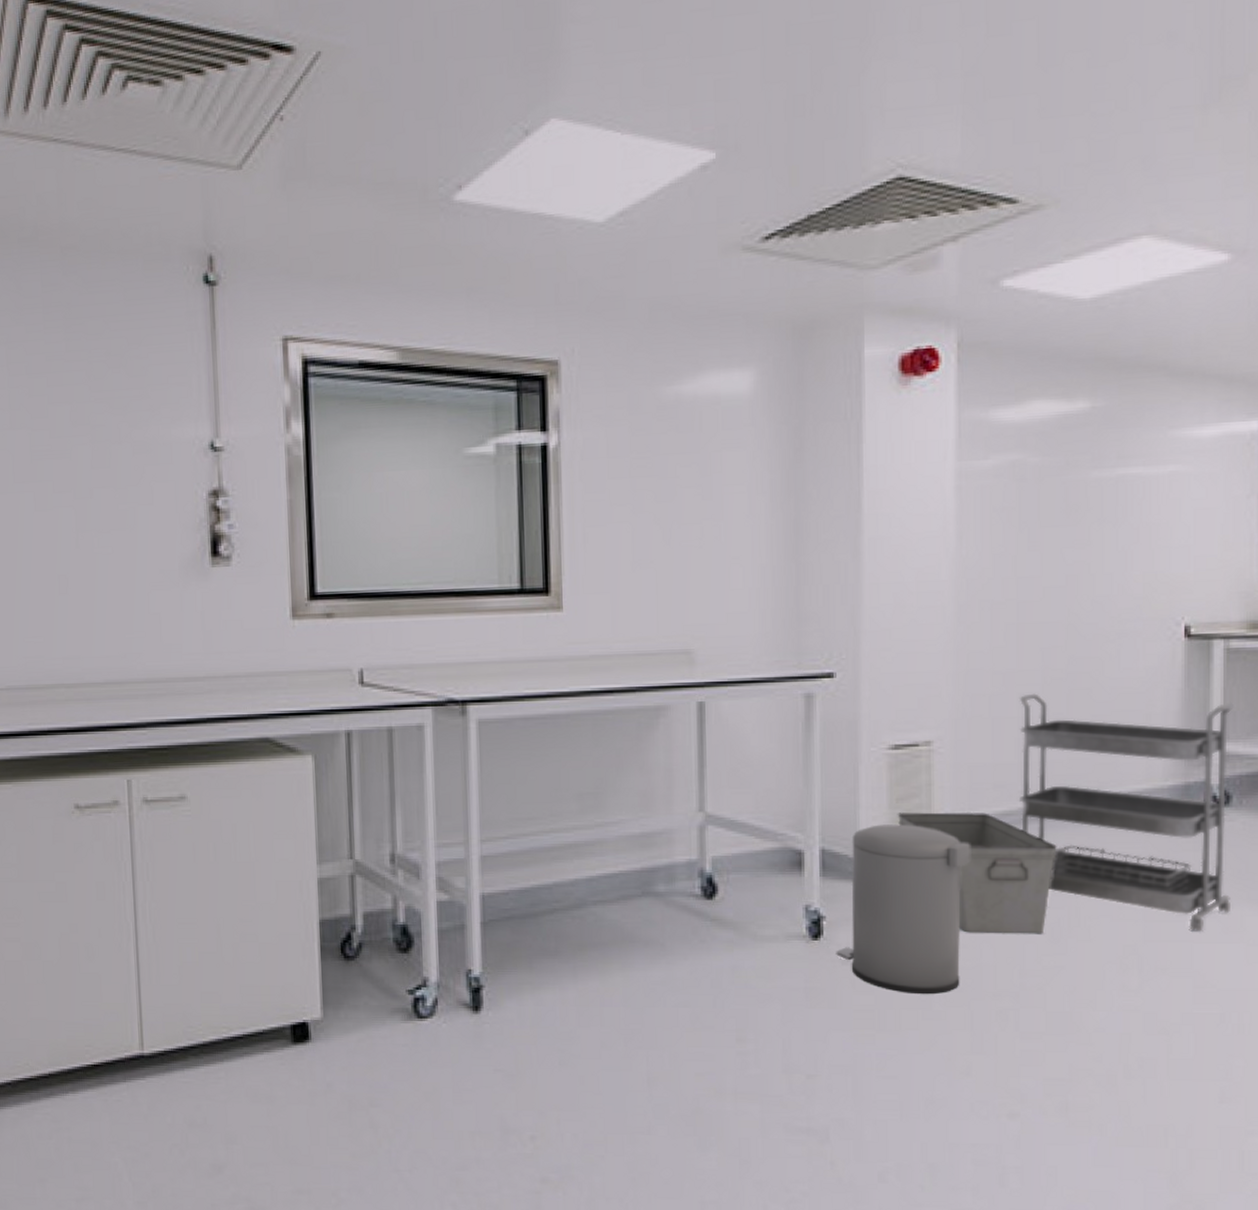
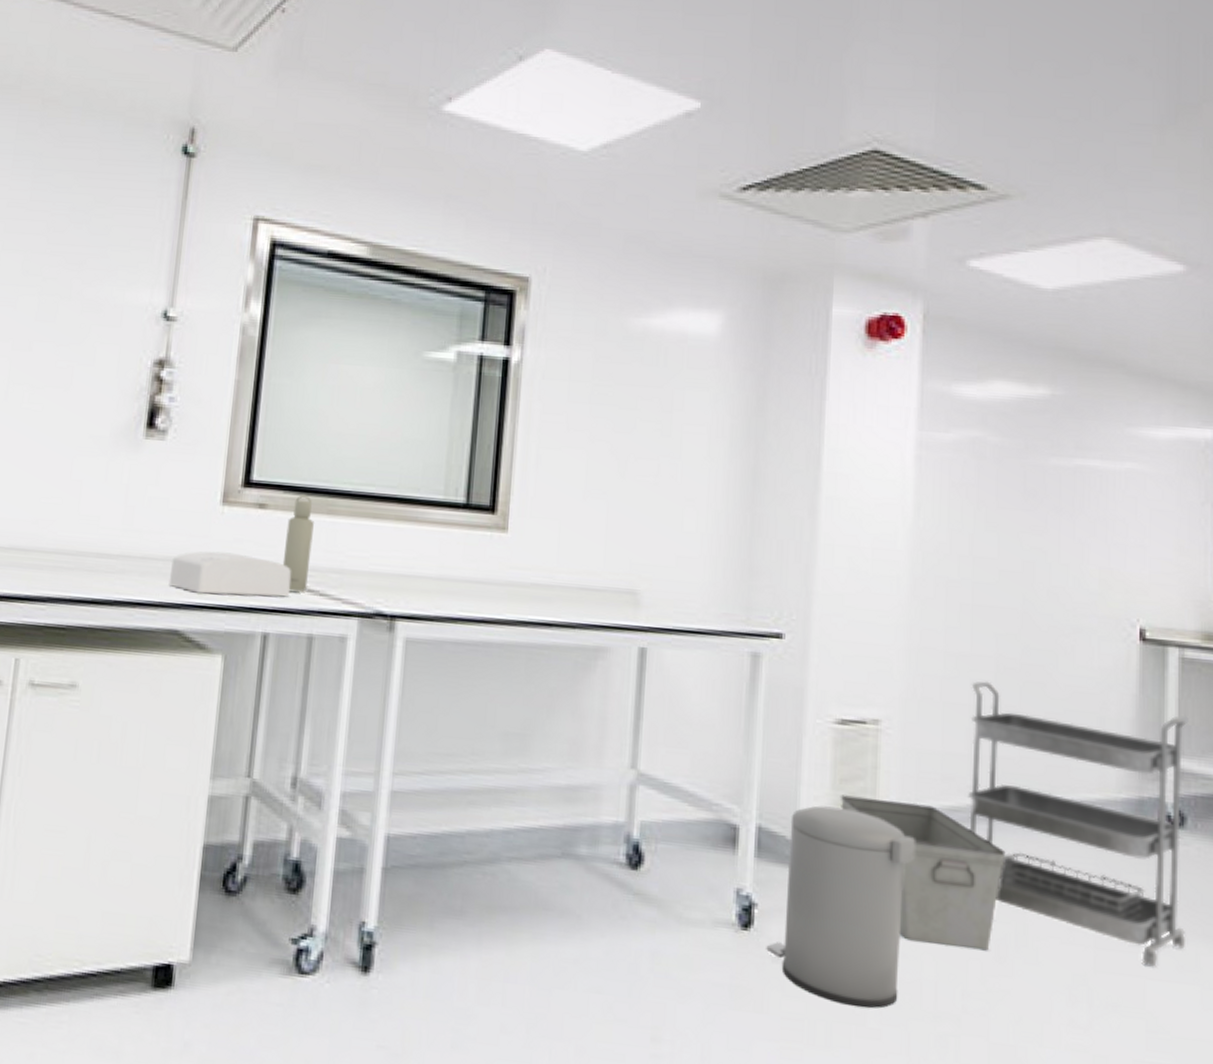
tissue dispenser: none [253,662,366,703] -> present [168,551,291,597]
bottle: none [355,600,382,691] -> present [282,495,314,592]

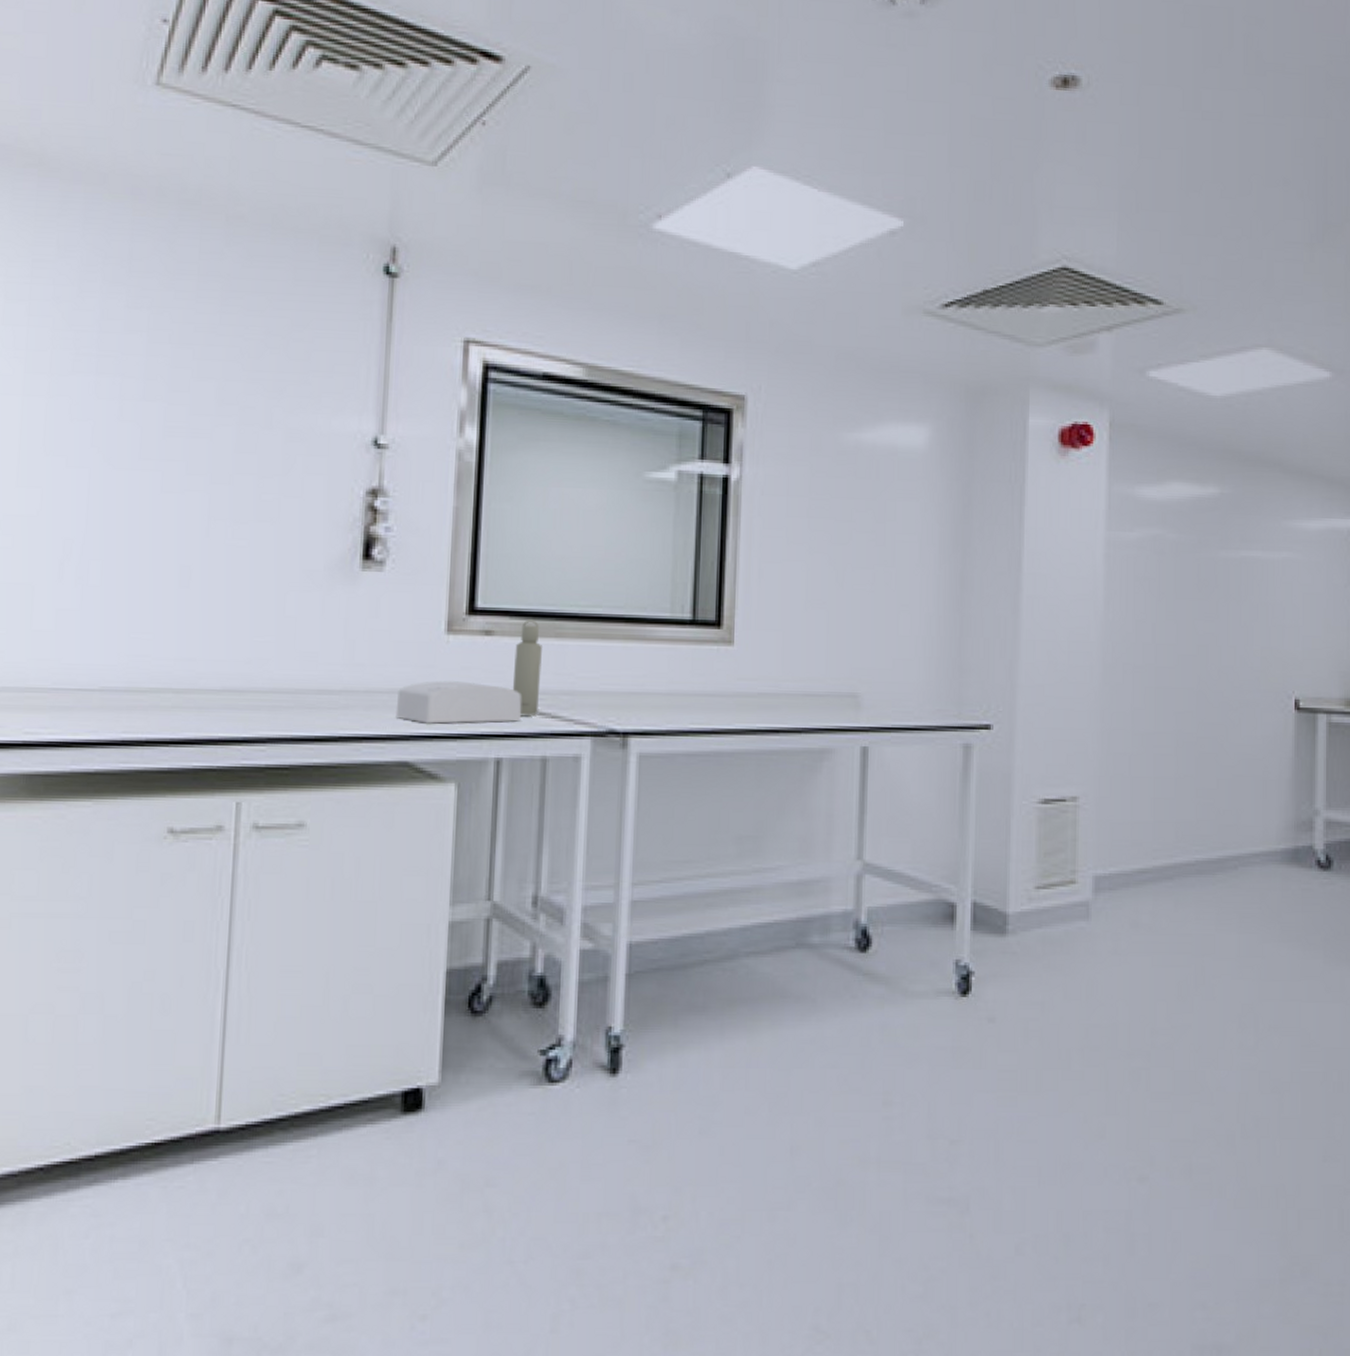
pedal bin: present [766,805,915,1008] -> none [983,878,1109,1053]
storage bin: present [840,795,1006,951] -> none [1044,867,1186,992]
utility cart: present [968,681,1189,967] -> none [1154,755,1335,991]

